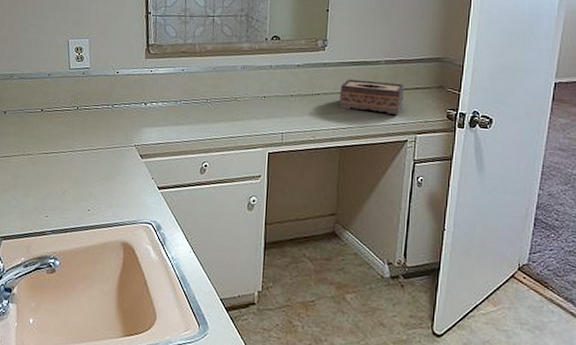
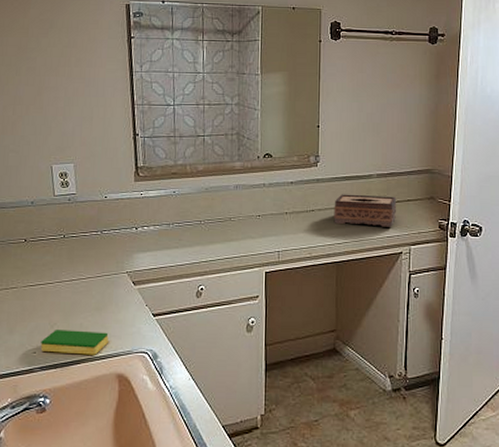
dish sponge: none [52,195,116,223] -> present [40,328,109,355]

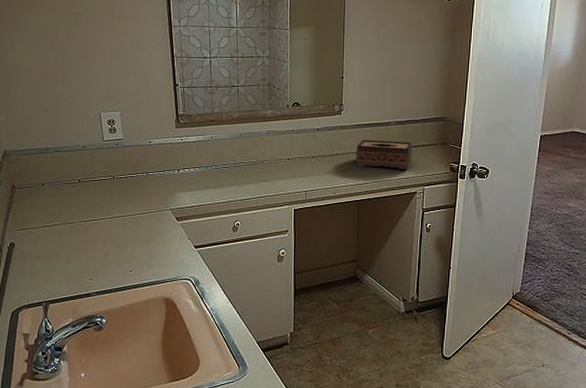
dish sponge: present [40,328,109,355] -> none [96,259,156,282]

